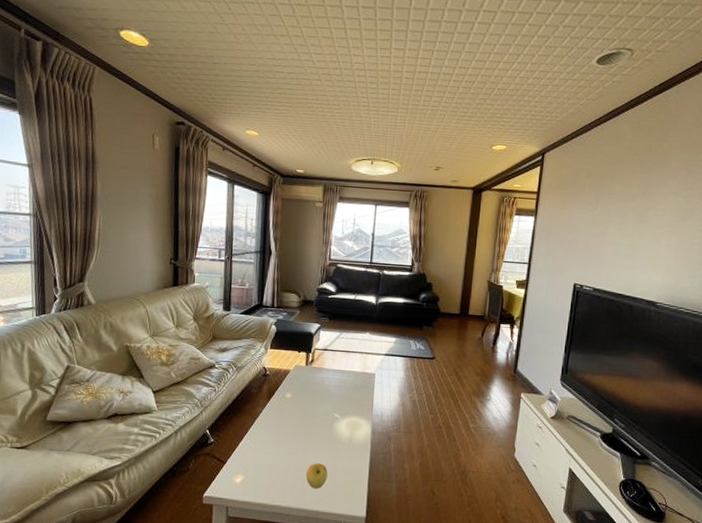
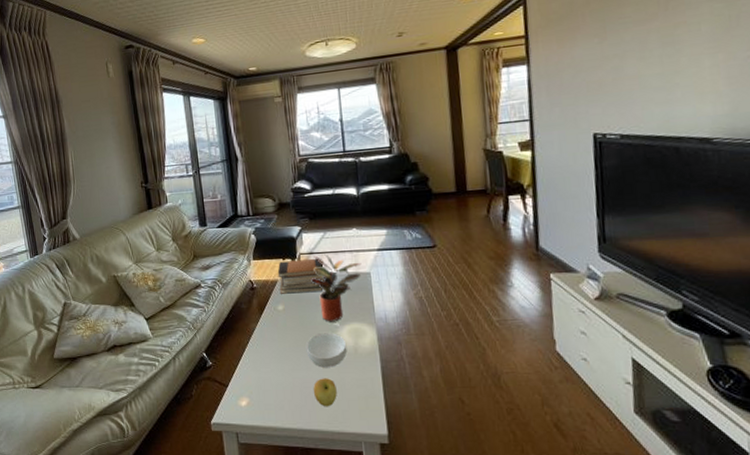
book stack: none [290,353,334,386] -> present [277,258,325,294]
cereal bowl: none [305,422,343,454] -> present [305,333,347,368]
potted plant: none [321,351,369,414] -> present [311,253,362,322]

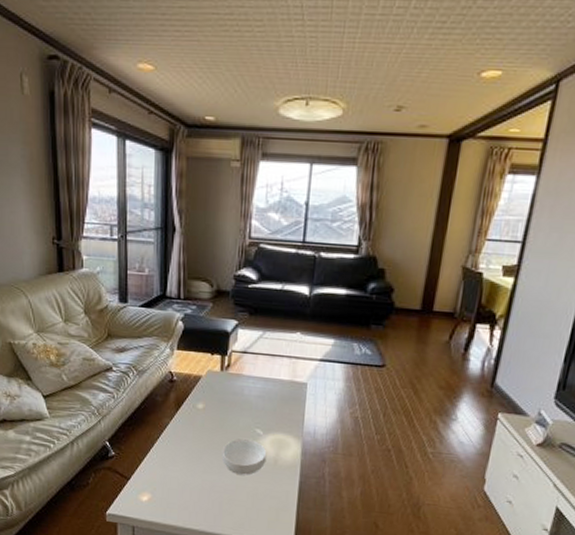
book stack: present [277,258,325,294] -> none [202,356,256,396]
potted plant: present [311,253,362,322] -> none [239,355,299,430]
apple: present [313,378,337,407] -> none [222,484,248,514]

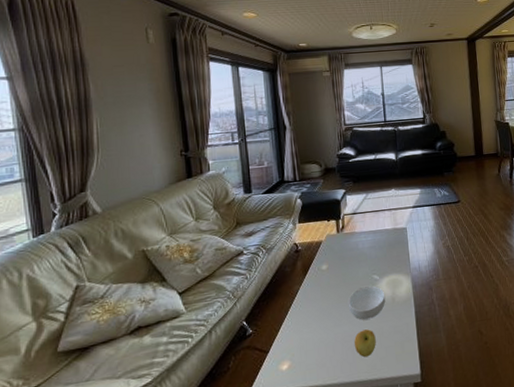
apple: none [222,484,248,514] -> present [354,329,376,358]

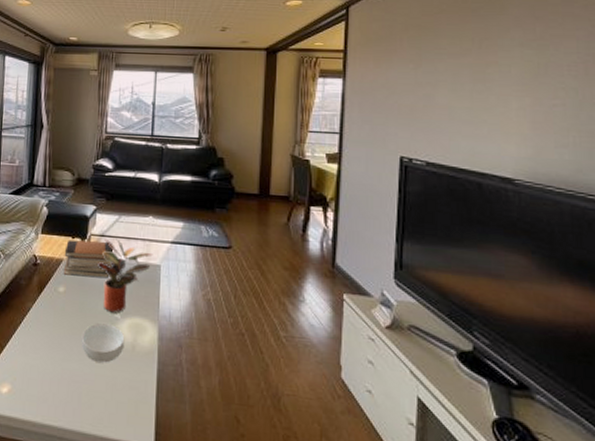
book stack: none [322,217,367,254] -> present [63,239,113,279]
potted plant: none [353,213,399,276] -> present [98,238,153,313]
apple: present [354,329,376,358] -> none [81,373,107,407]

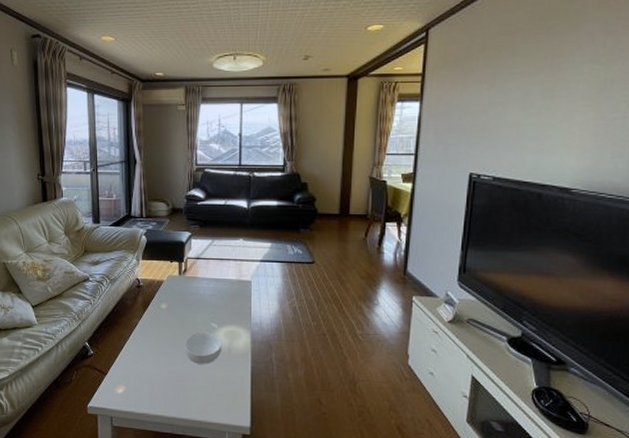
book stack: present [63,239,113,279] -> none [164,263,209,295]
potted plant: present [98,238,153,313] -> none [195,260,244,324]

